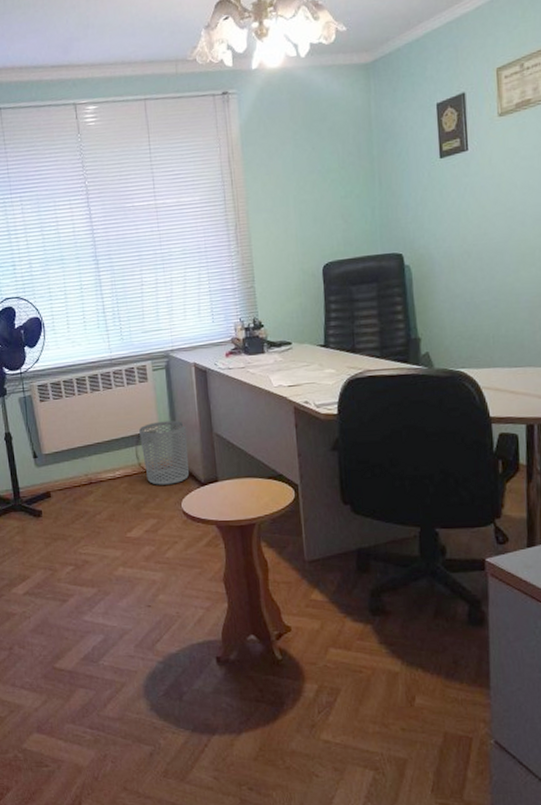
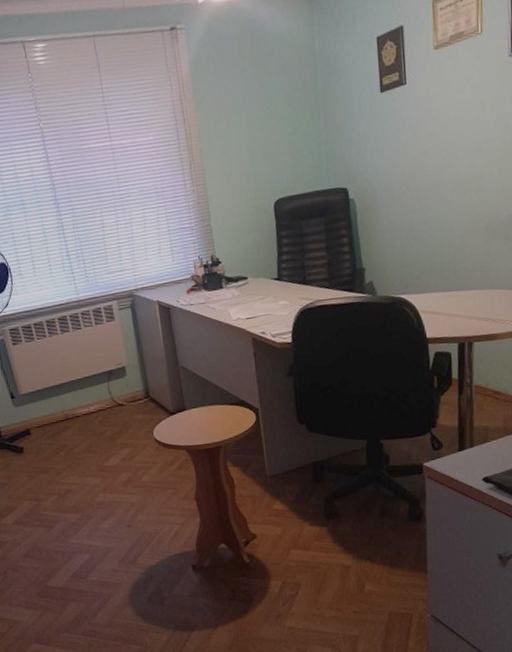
waste bin: present [139,420,190,485] -> none [110,356,159,417]

